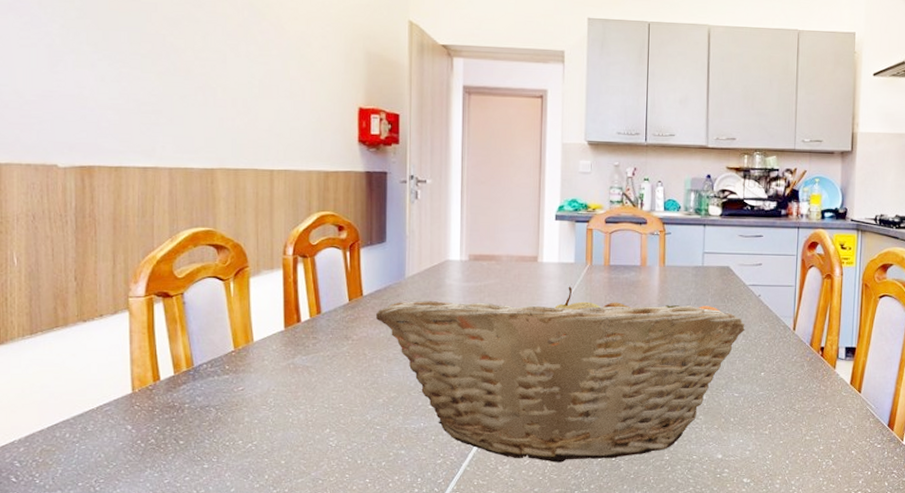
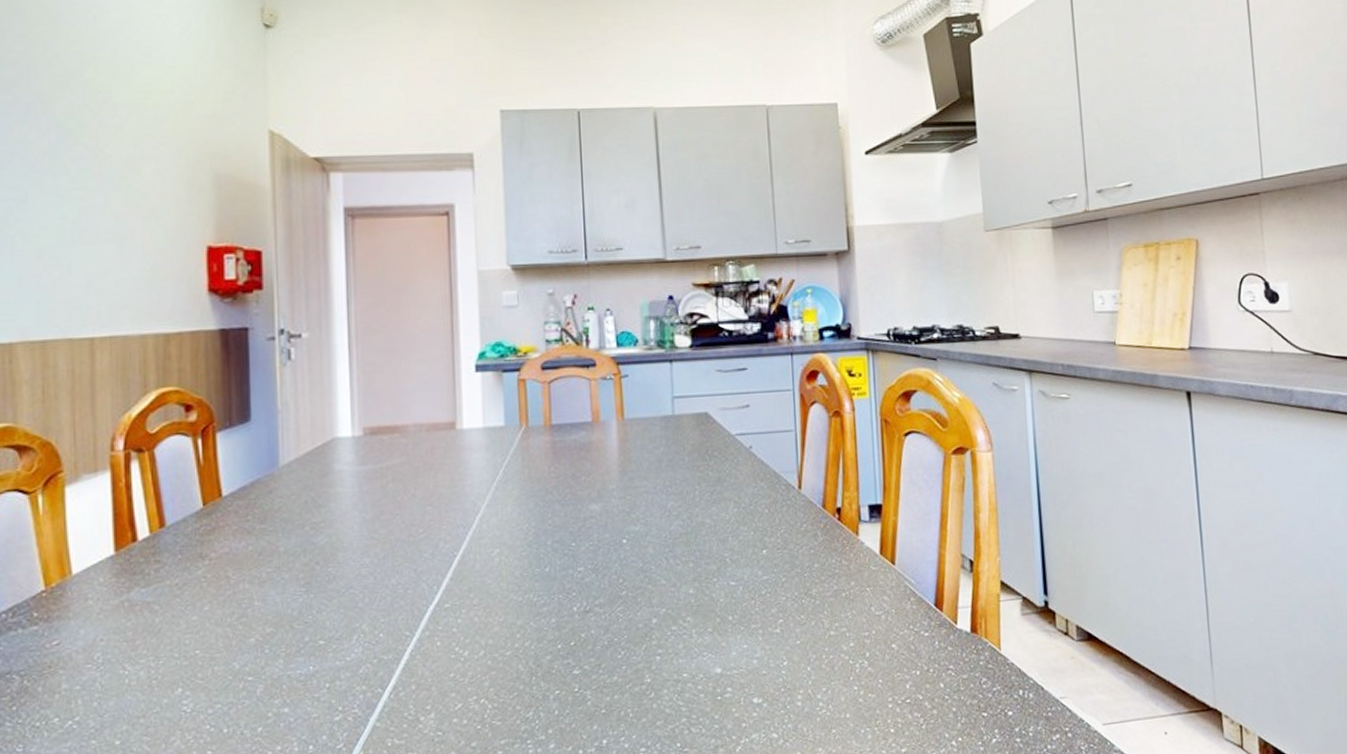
fruit basket: present [376,286,745,463] -> none [241,457,736,703]

